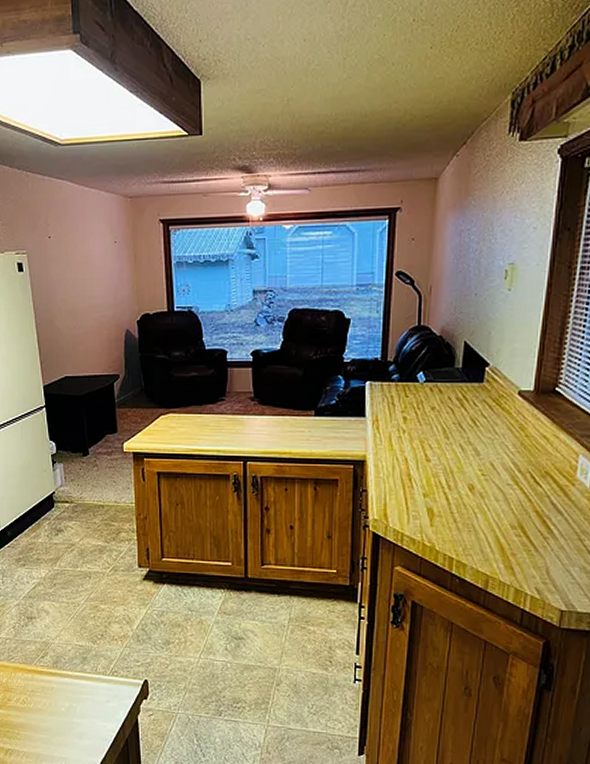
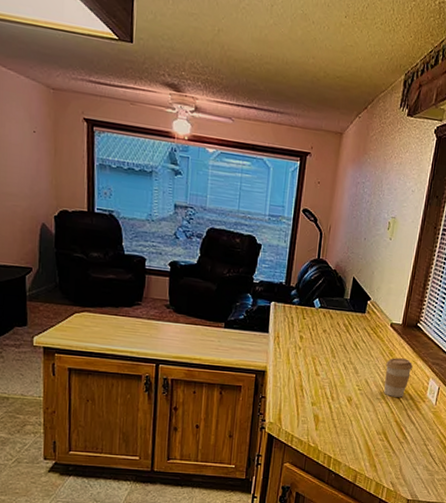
coffee cup: none [516,433,553,481] -> present [384,357,413,397]

